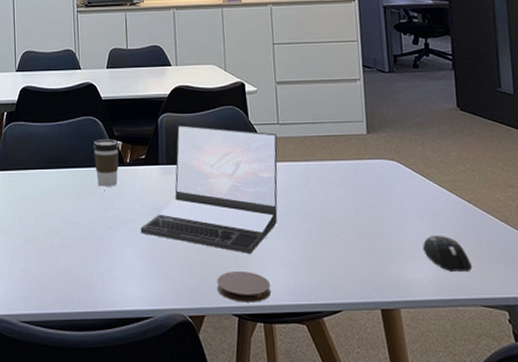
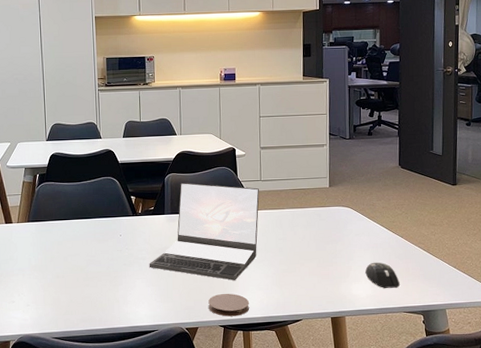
coffee cup: present [93,139,119,187] -> none [111,195,133,233]

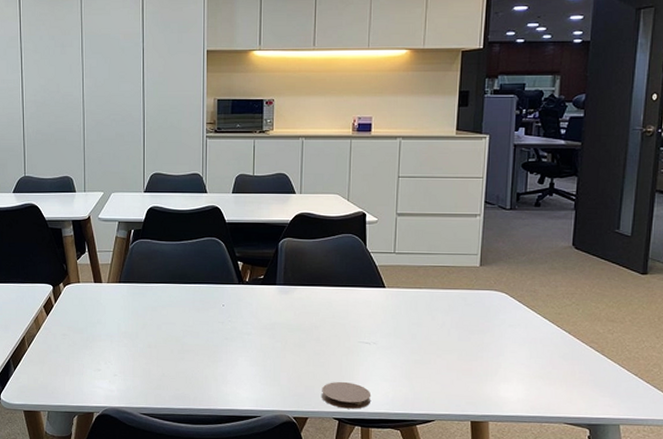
laptop: present [149,182,259,280] -> none [254,249,392,367]
mouse: present [365,262,400,288] -> none [518,360,562,393]

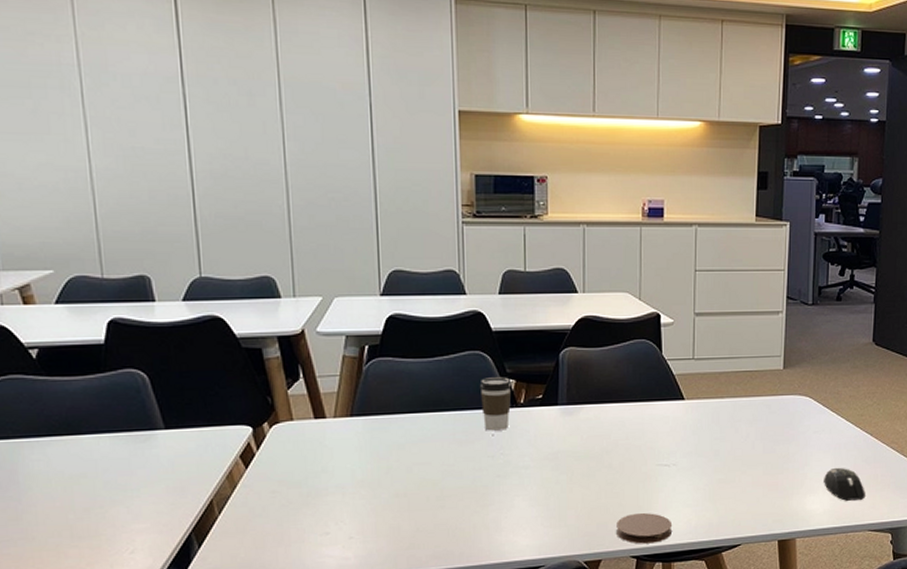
coffee cup: none [214,259,240,302] -> present [479,377,512,431]
mouse: none [518,360,562,393] -> present [824,467,865,501]

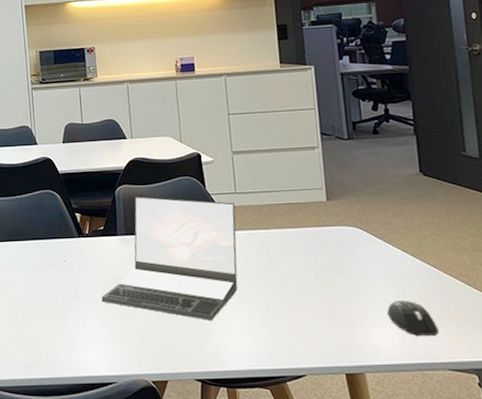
coffee cup: present [479,377,512,431] -> none [52,211,78,258]
laptop: none [534,360,691,495] -> present [101,196,238,320]
coaster: present [616,512,673,544] -> none [179,337,234,368]

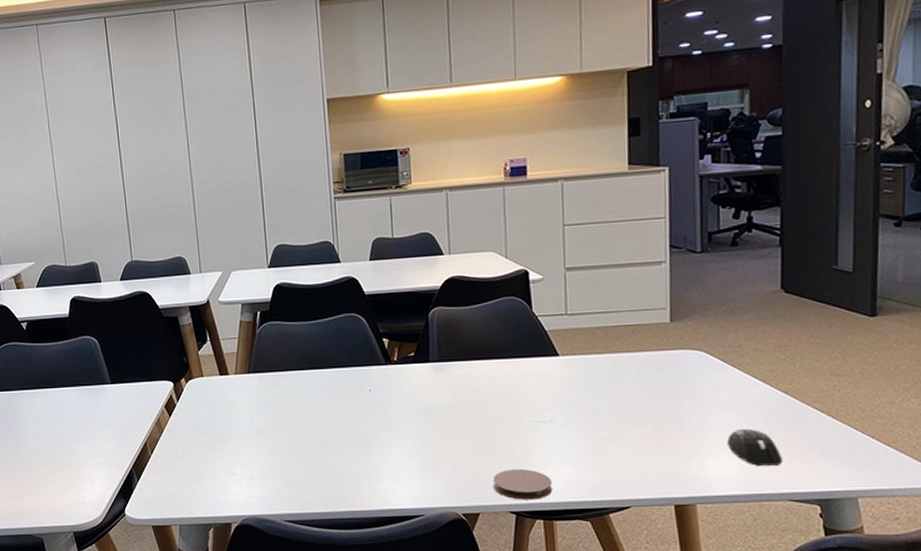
laptop: present [101,196,238,320] -> none [409,318,565,451]
coaster: none [179,337,234,368] -> present [493,468,553,500]

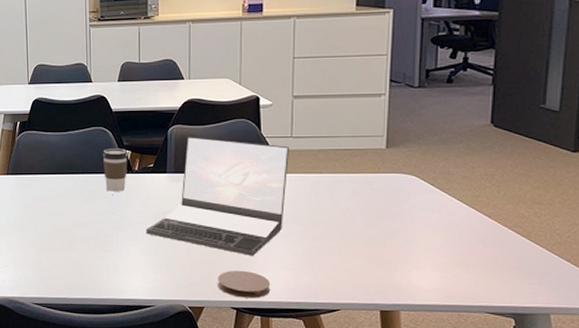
coffee cup: none [356,336,385,387] -> present [102,148,128,192]
laptop: none [409,318,565,451] -> present [146,136,289,256]
mouse: present [727,428,782,466] -> none [432,246,482,281]

